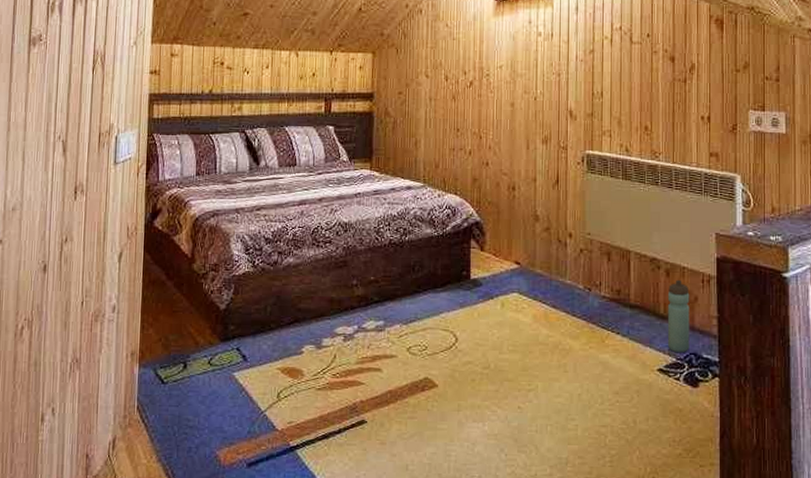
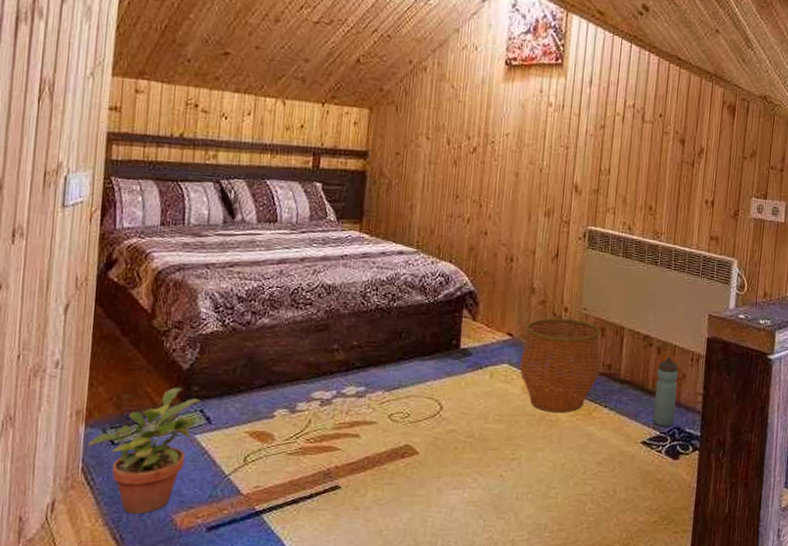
potted plant: none [141,327,237,451] -> present [87,387,201,514]
basket: none [528,240,610,341] -> present [519,314,601,413]

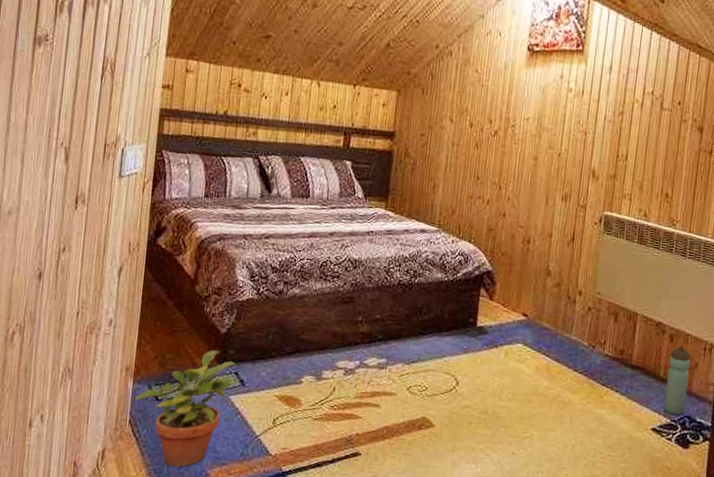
basket: present [519,314,601,413] -> none [533,297,614,395]

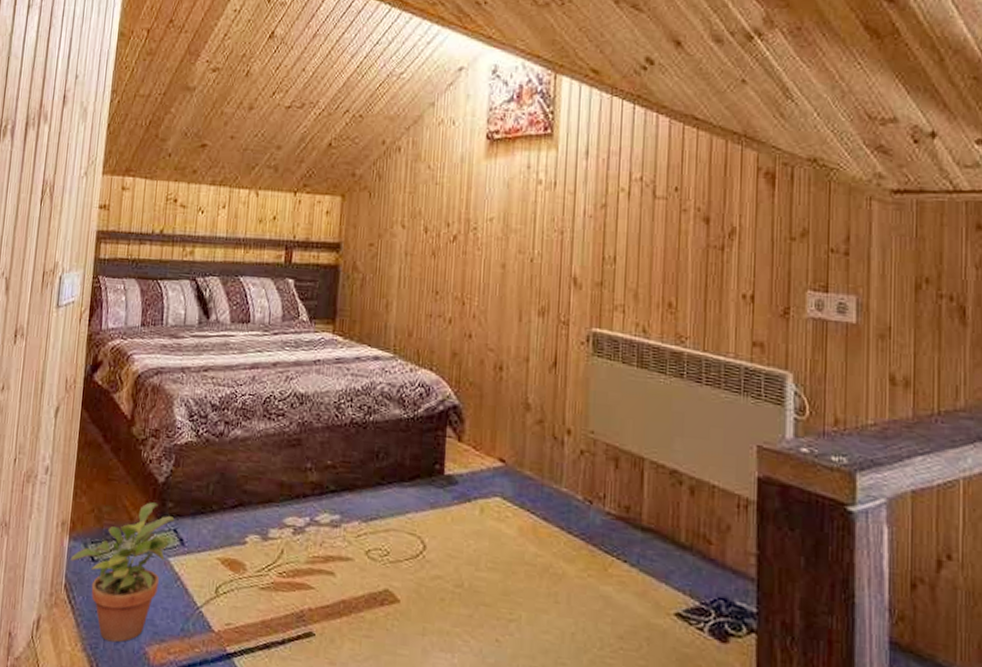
water bottle: present [663,345,691,416] -> none [688,500,721,597]

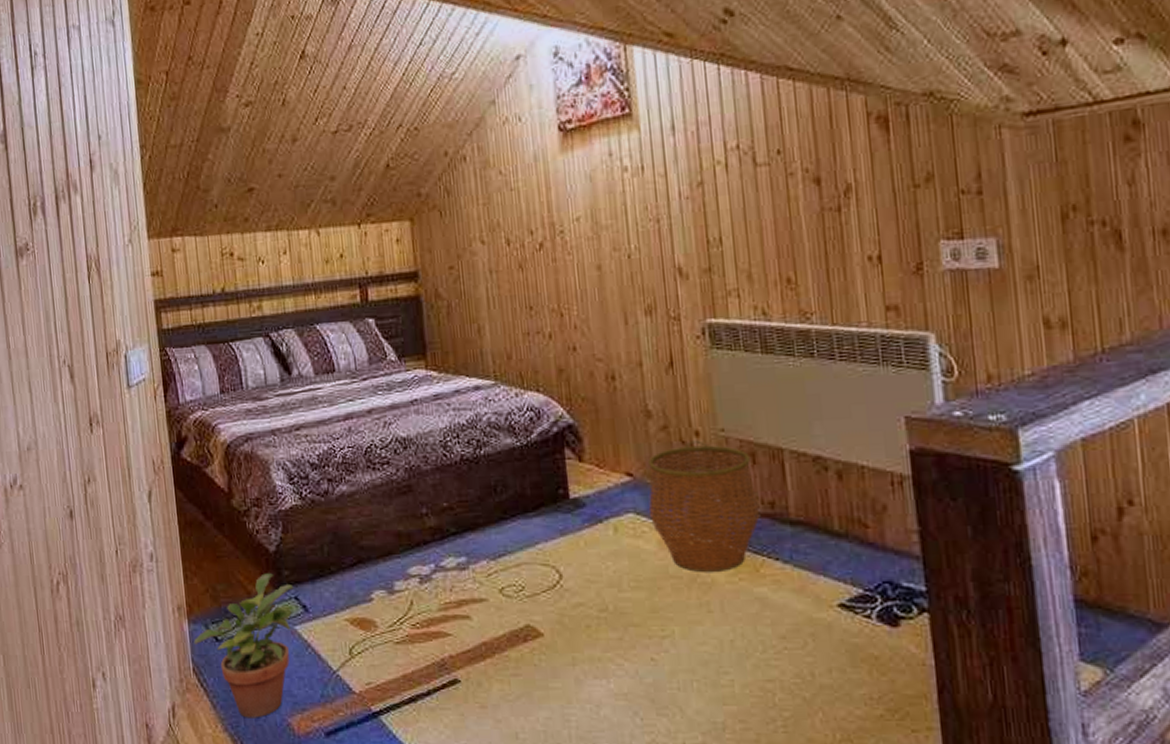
basket: none [514,438,616,566] -> present [648,440,761,572]

